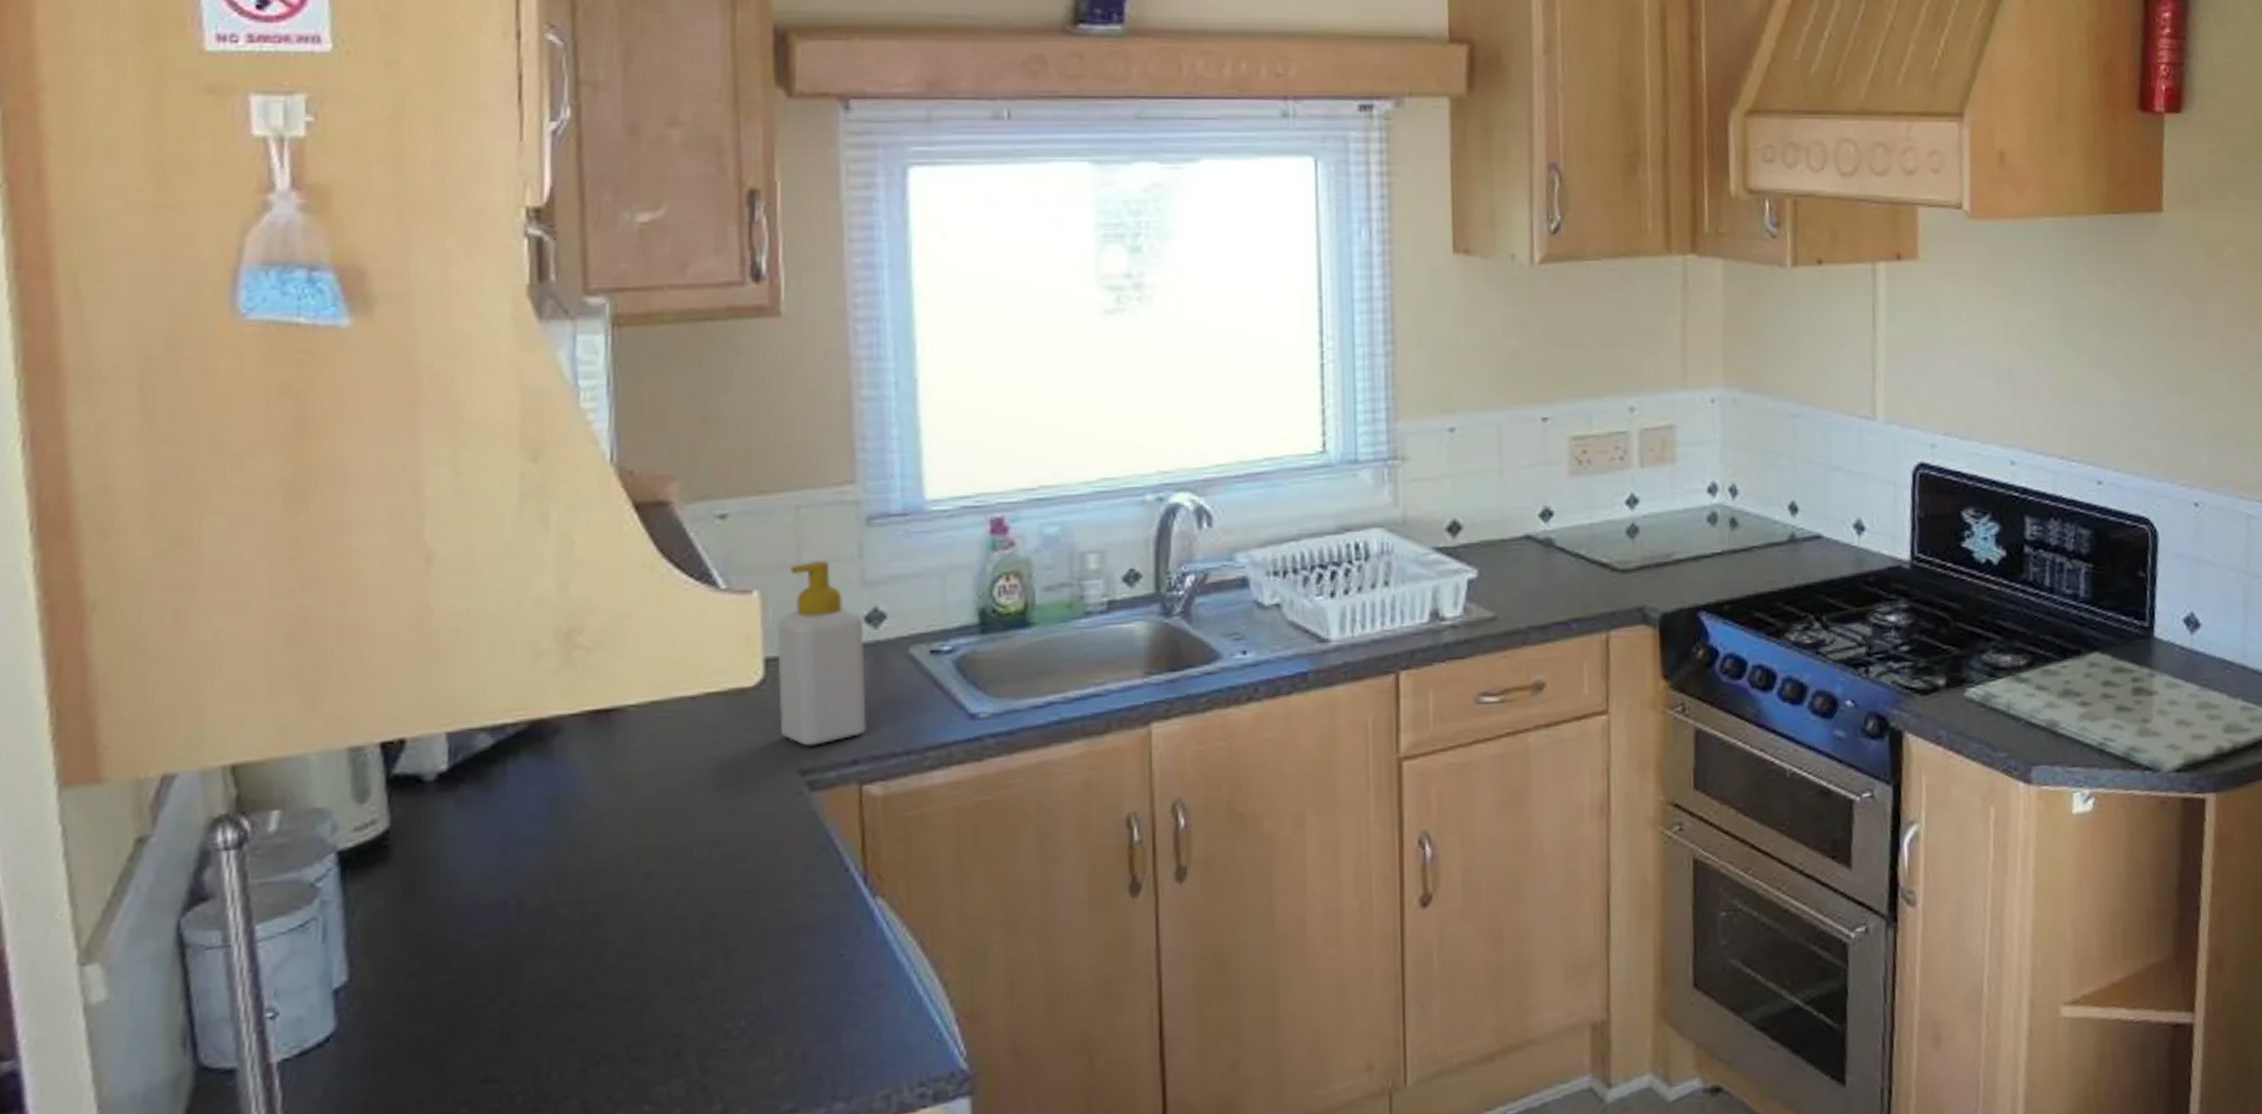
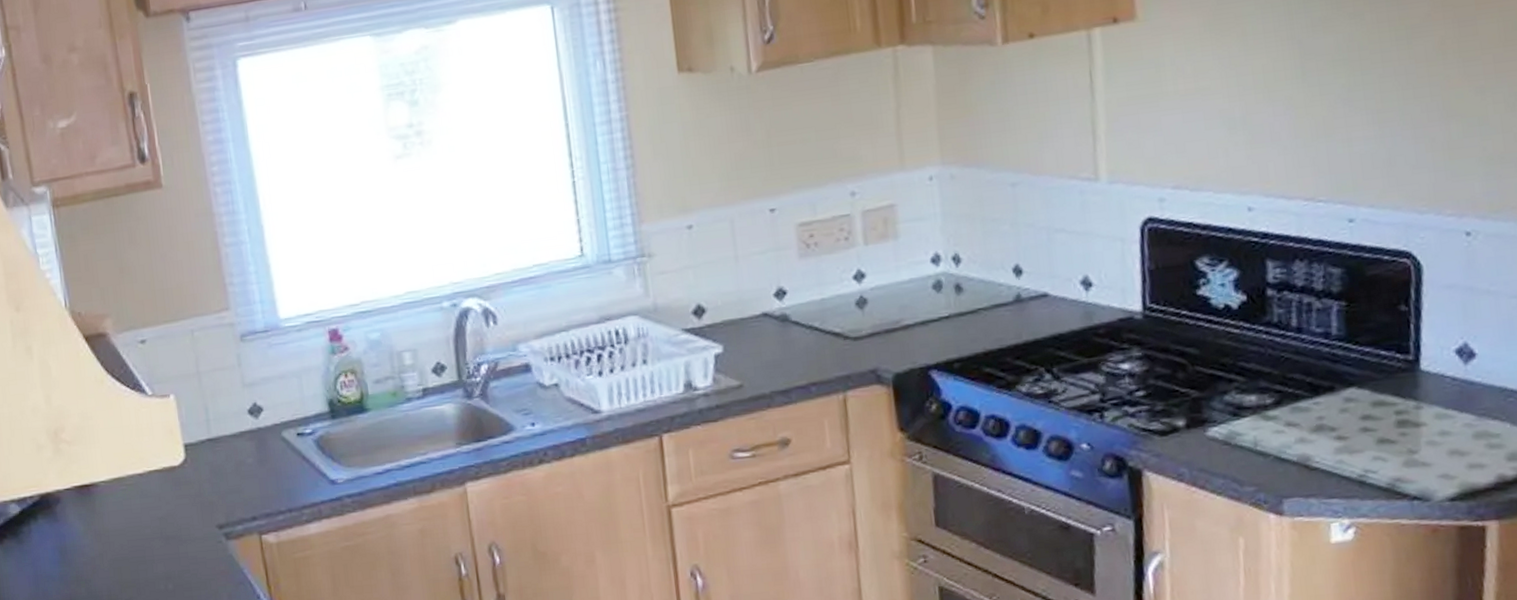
soap bottle: present [776,560,866,746] -> none [189,369,259,508]

